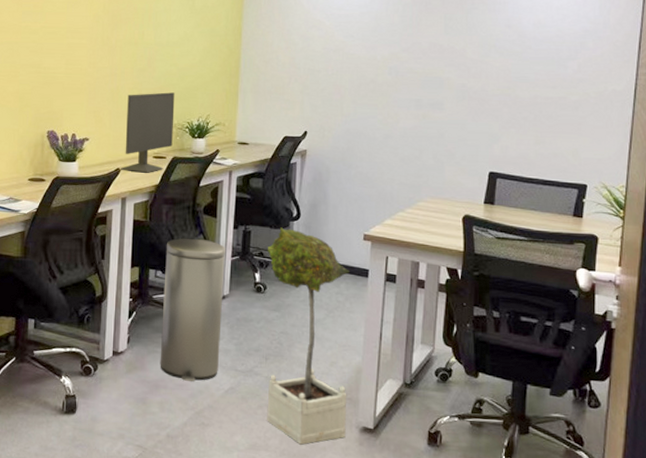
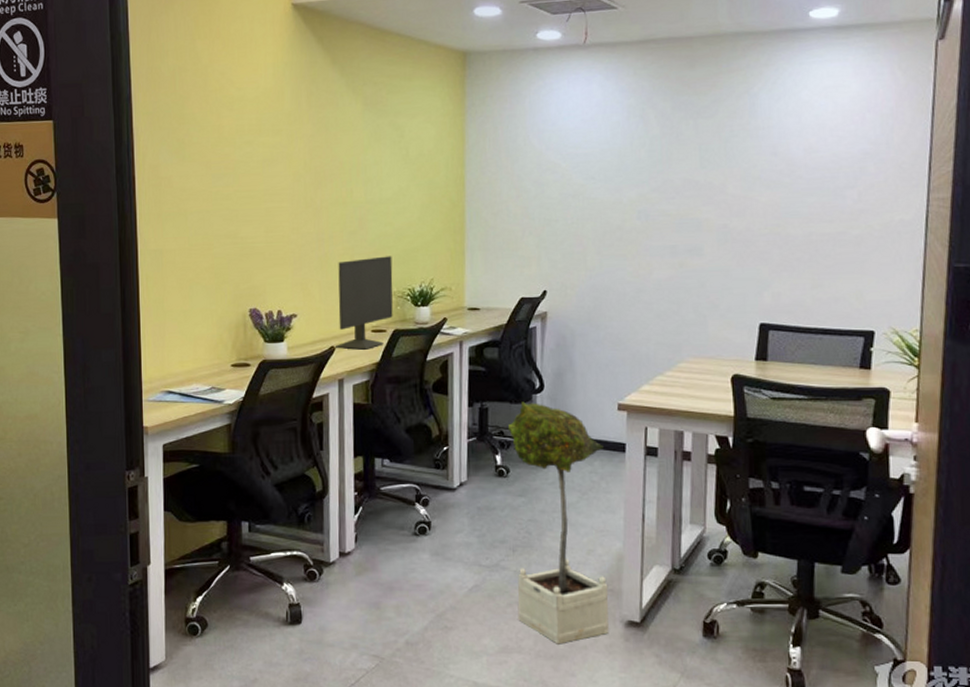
pedal bin: present [160,238,225,382] -> none [392,420,461,581]

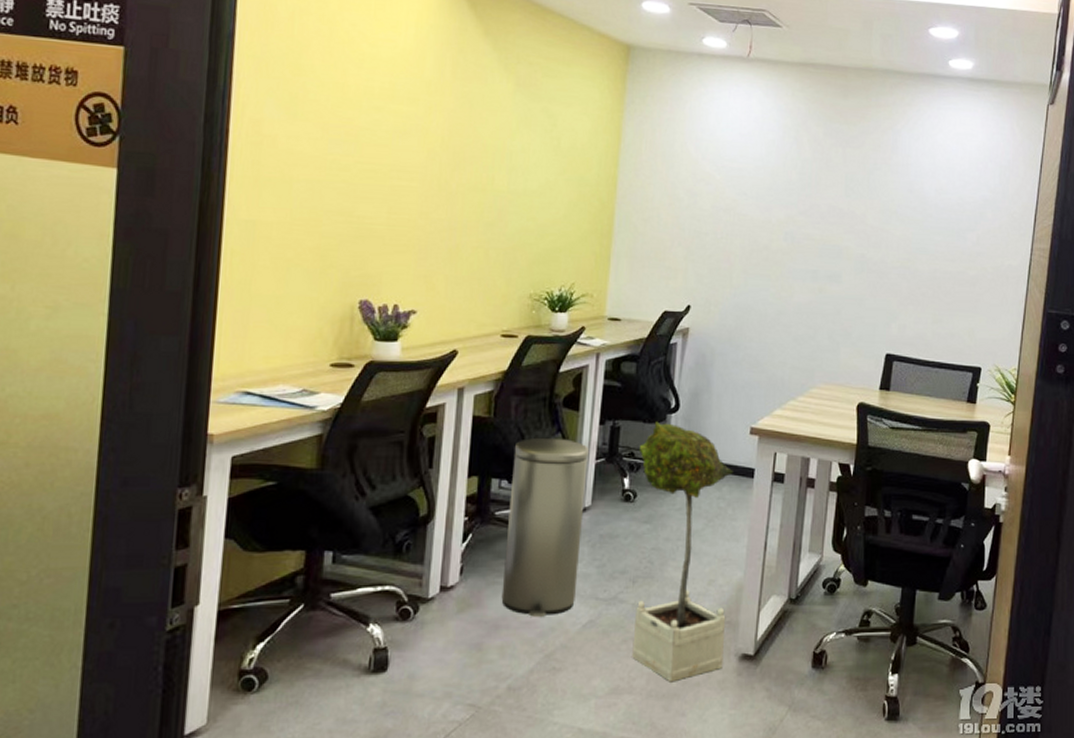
computer monitor: present [336,256,393,350] -> none [458,253,532,356]
pedal bin: none [392,420,461,581] -> present [501,437,588,617]

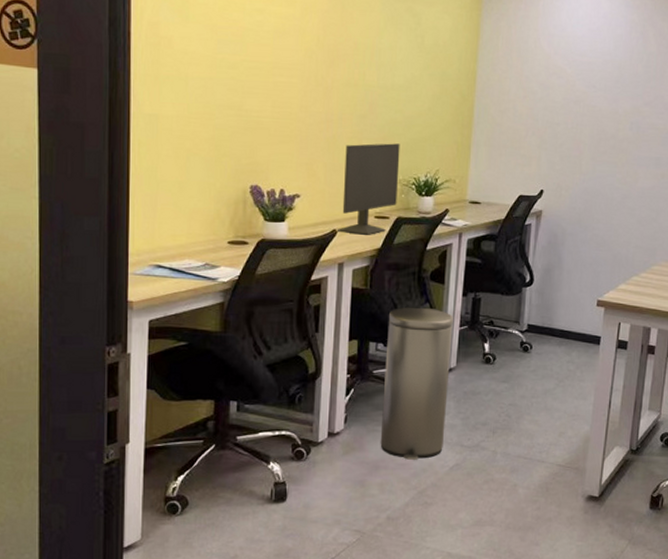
computer monitor: none [458,253,532,356] -> present [338,143,400,235]
potted tree: present [632,421,733,682] -> none [493,294,581,517]

